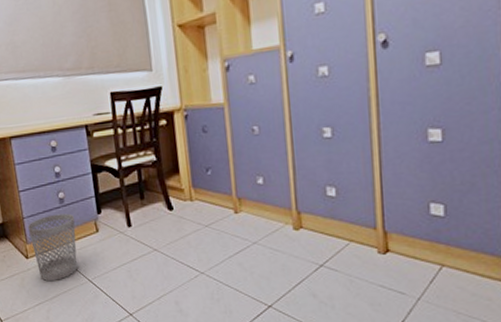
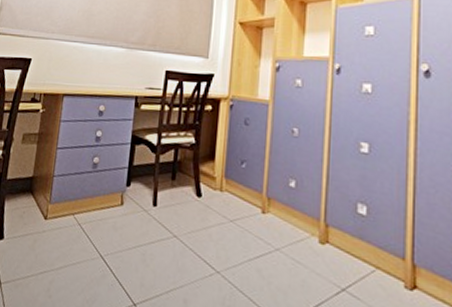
wastebasket: present [27,213,78,282] -> none [53,178,103,250]

